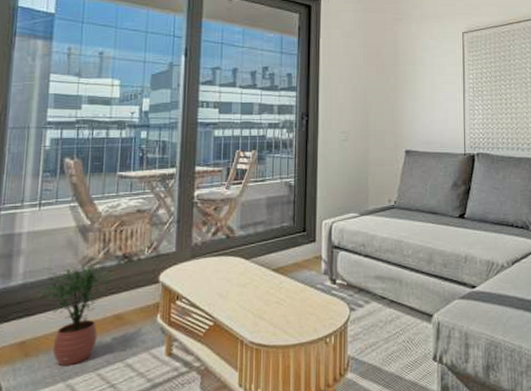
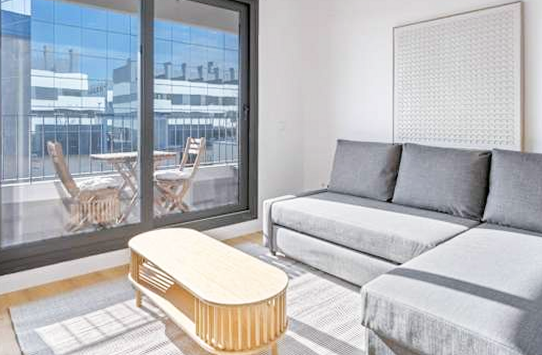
potted plant: present [33,264,116,367] -> none [31,230,94,310]

